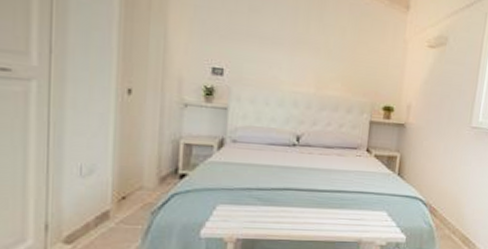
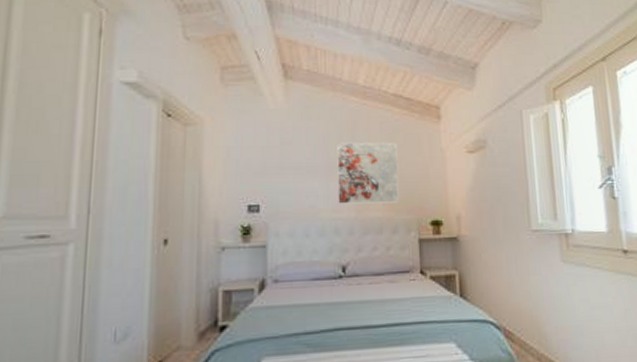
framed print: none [299,18,363,85] -> present [337,142,399,204]

